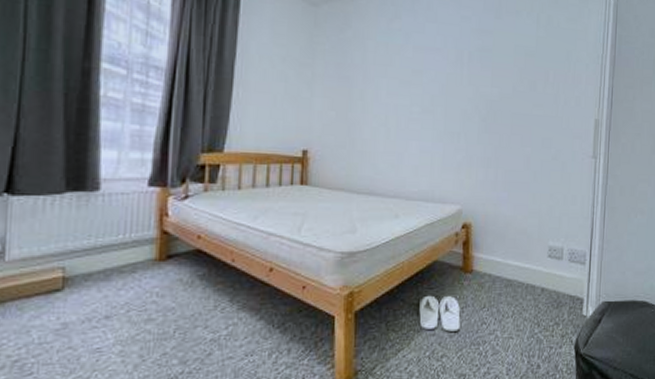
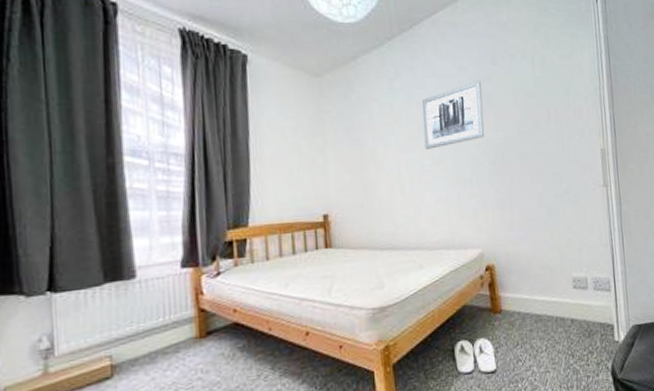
wall art: none [416,32,482,97] -> present [422,80,485,149]

